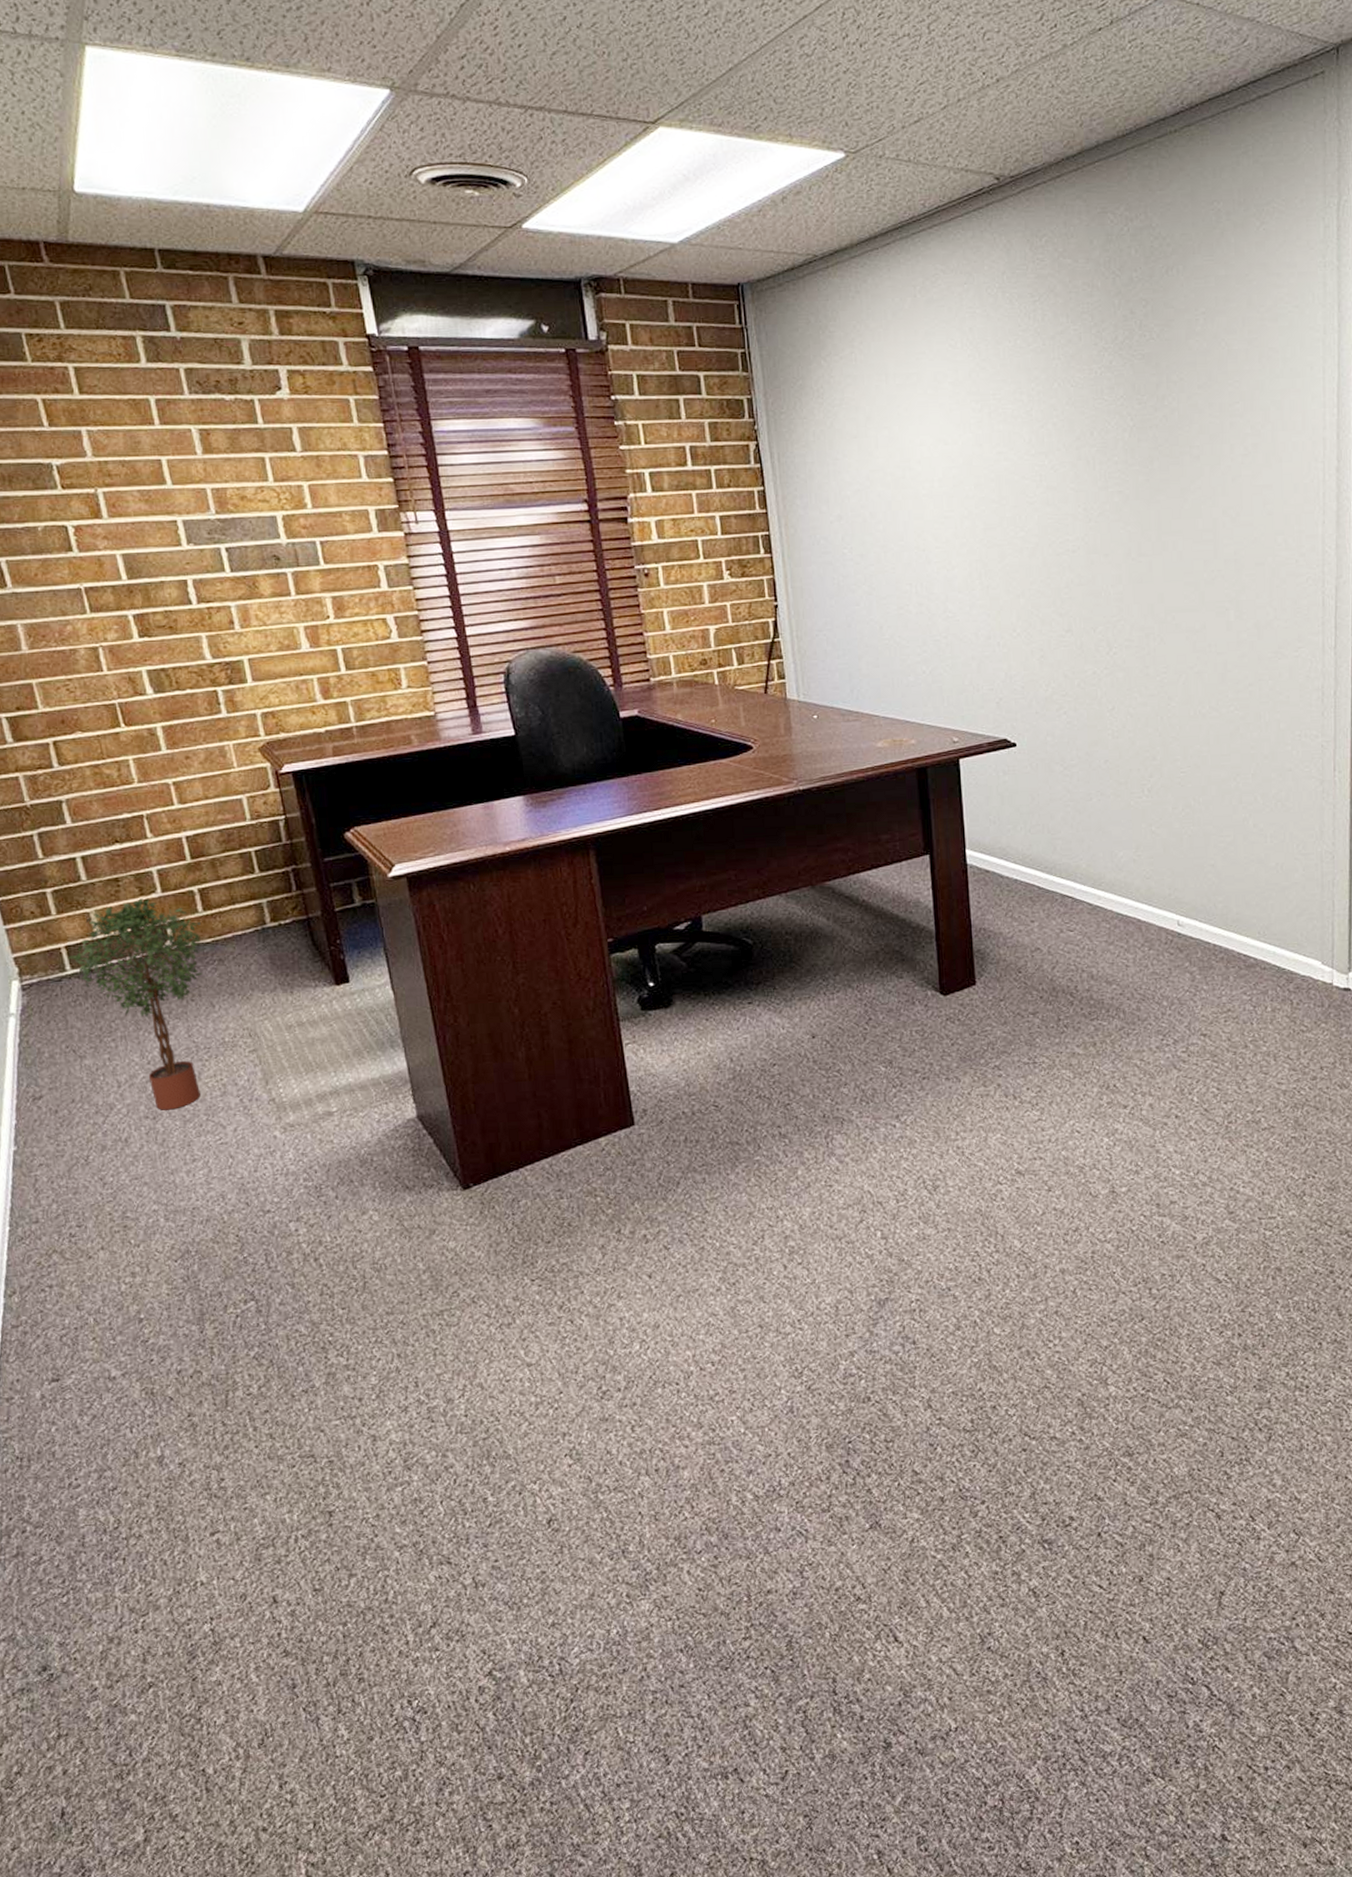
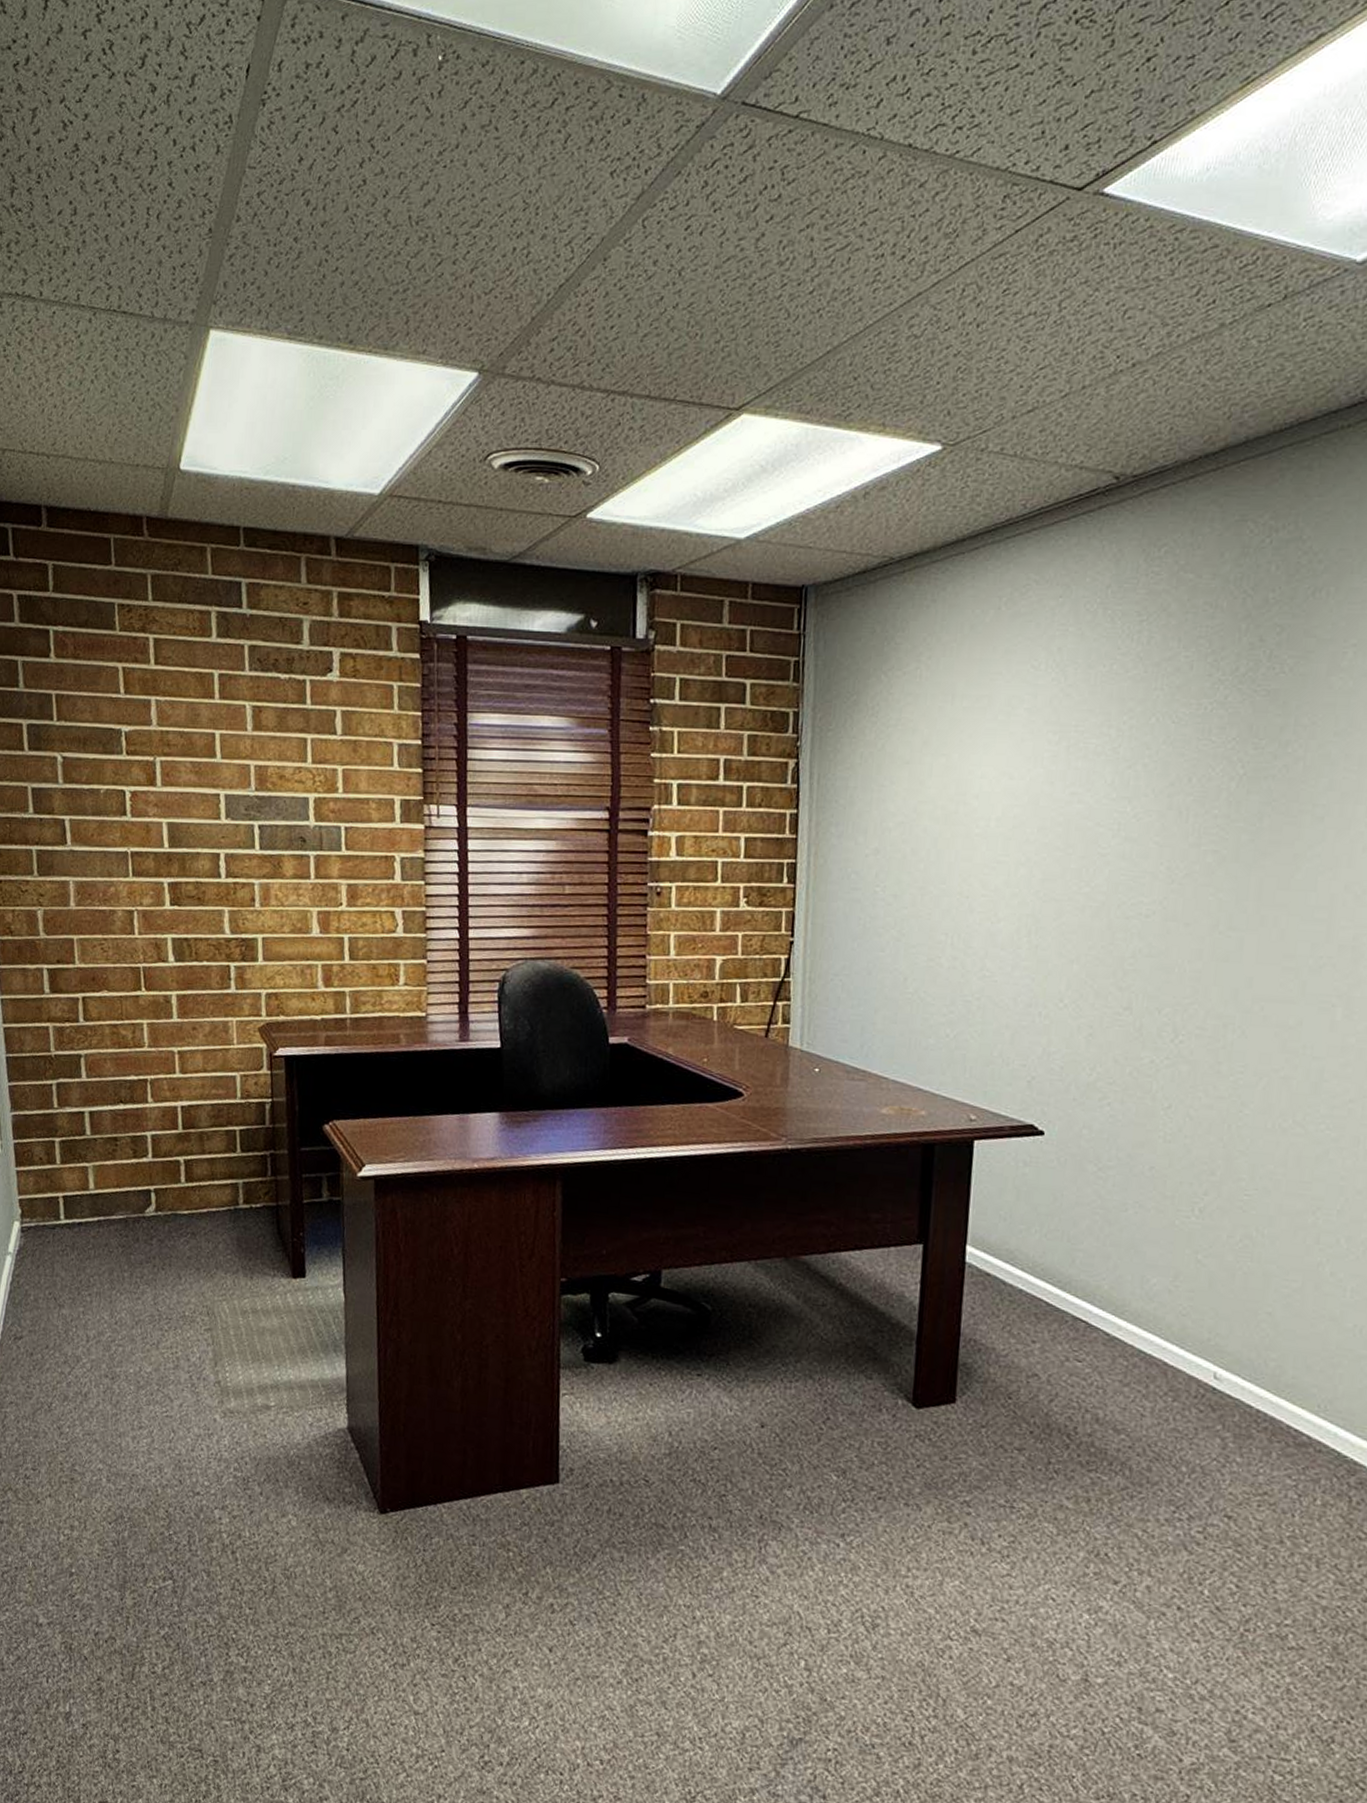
potted tree: present [68,898,204,1110] -> none [63,1160,181,1374]

